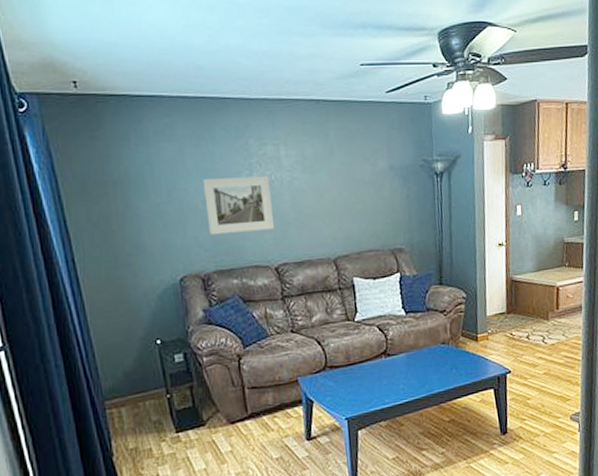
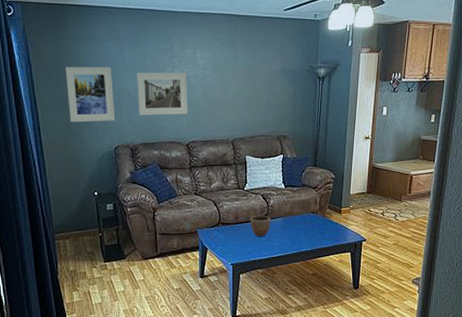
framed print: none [105,174,177,250] -> present [65,67,115,123]
decorative bowl: none [364,352,392,381] -> present [249,215,271,237]

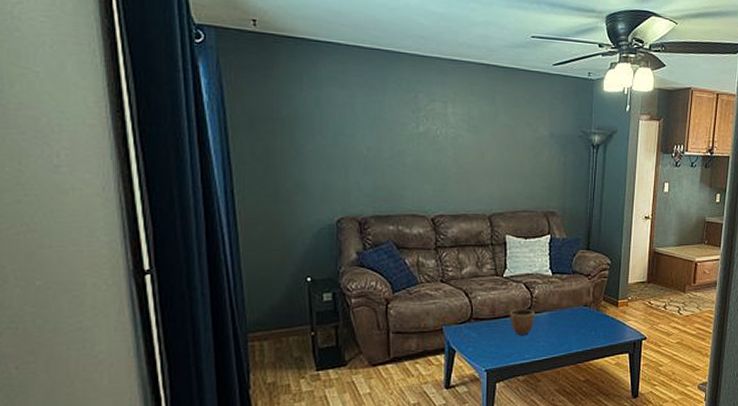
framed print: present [65,67,115,123] -> none [273,114,338,186]
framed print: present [137,73,188,116] -> none [370,127,434,182]

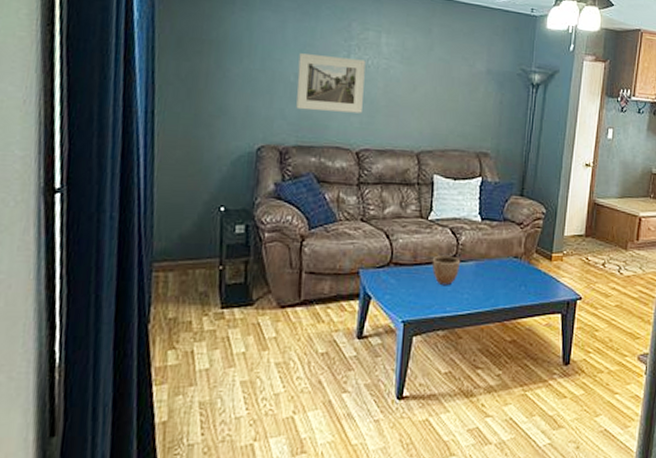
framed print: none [370,127,434,182] -> present [296,53,366,113]

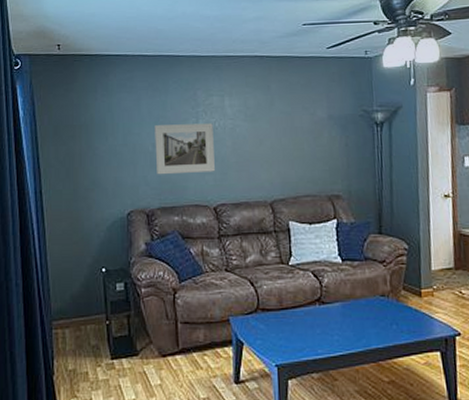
decorative bowl: present [432,255,460,286] -> none [297,298,326,329]

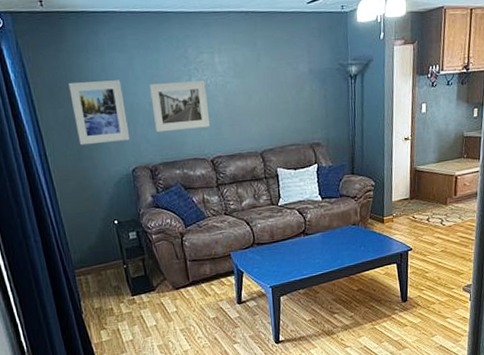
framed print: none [74,120,128,185] -> present [68,80,129,146]

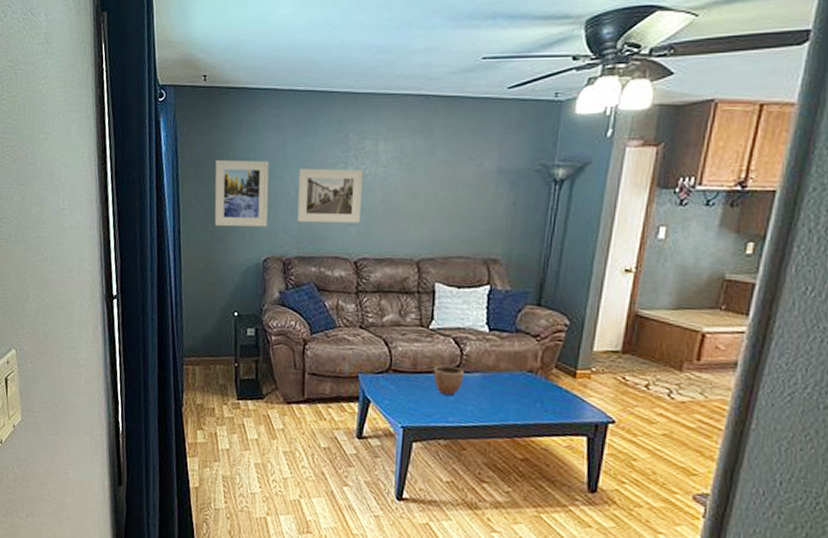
decorative bowl: none [286,231,309,256] -> present [433,365,464,396]

